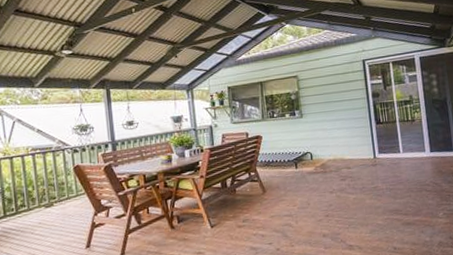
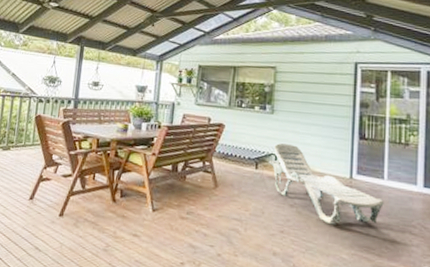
lounge chair: none [305,140,403,200] -> present [268,143,384,225]

